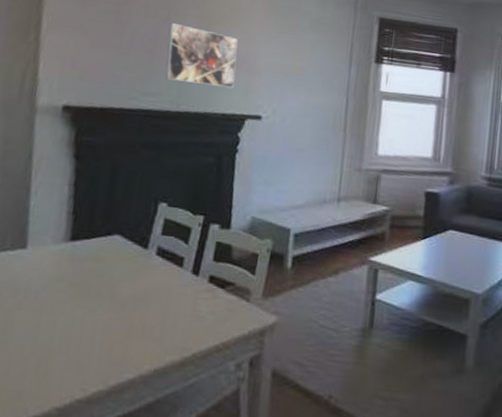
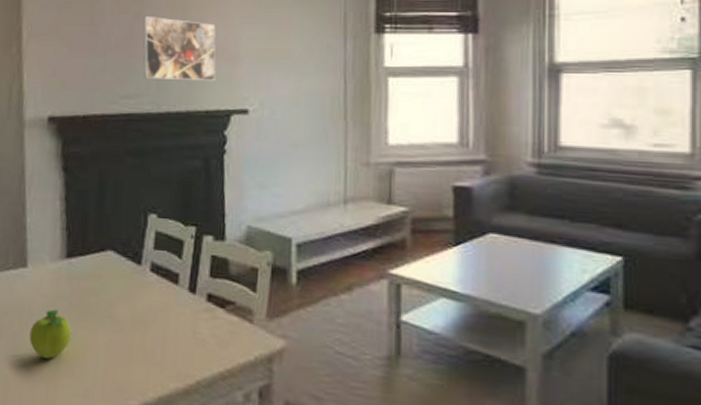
fruit: none [22,289,70,337] -> present [29,309,72,359]

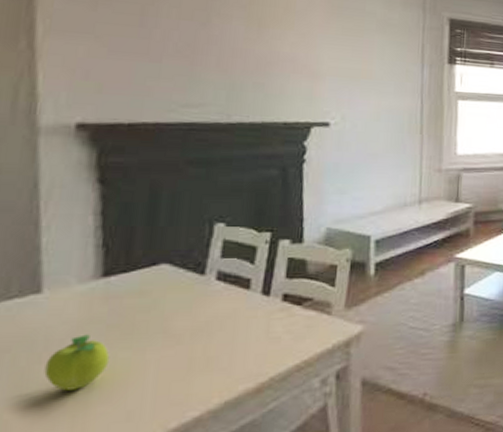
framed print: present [143,15,216,82] -> none [209,25,296,95]

